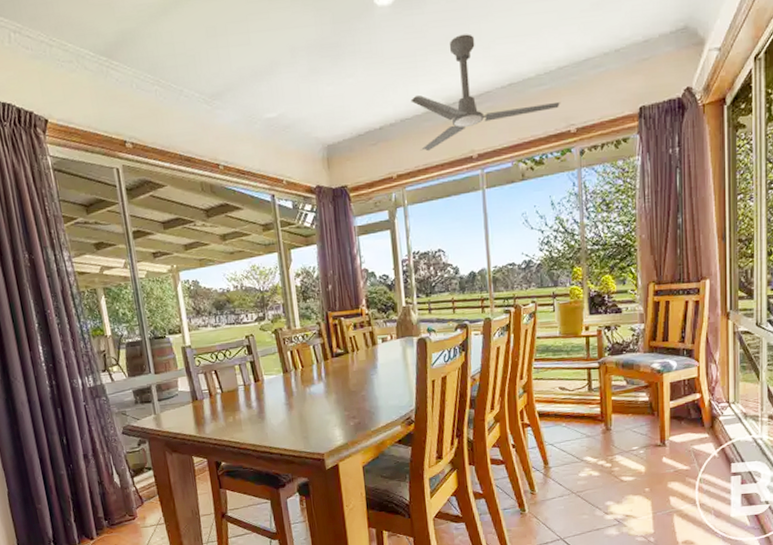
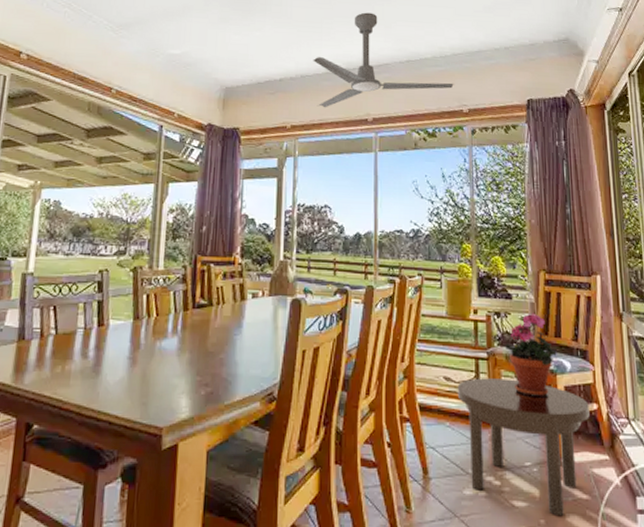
side table: none [571,382,693,485] -> present [457,378,590,517]
potted plant: none [615,322,664,394] -> present [505,313,557,396]

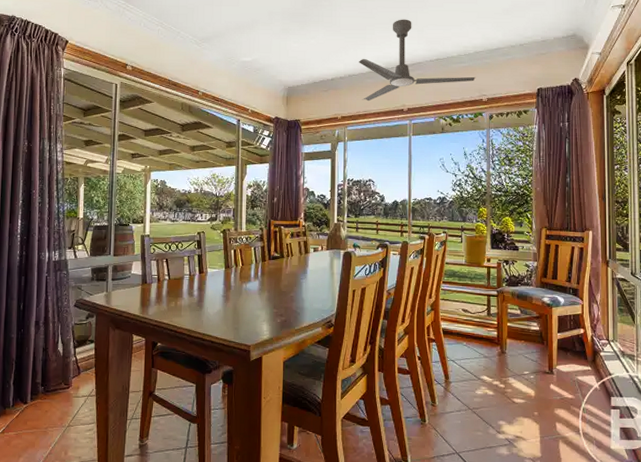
side table: present [457,378,590,517] -> none [472,310,577,410]
potted plant: present [505,313,557,396] -> none [512,260,553,323]

